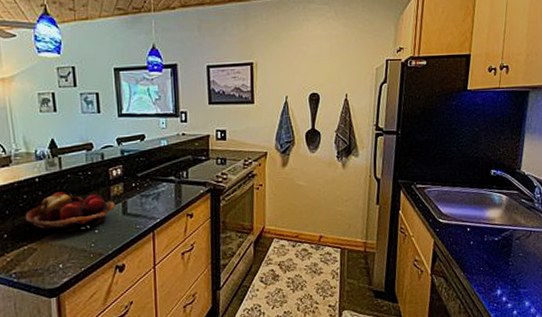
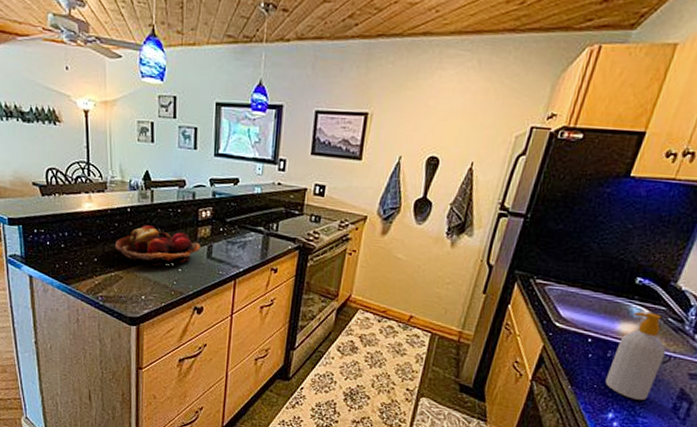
soap bottle: none [488,197,527,274] -> present [605,312,666,400]

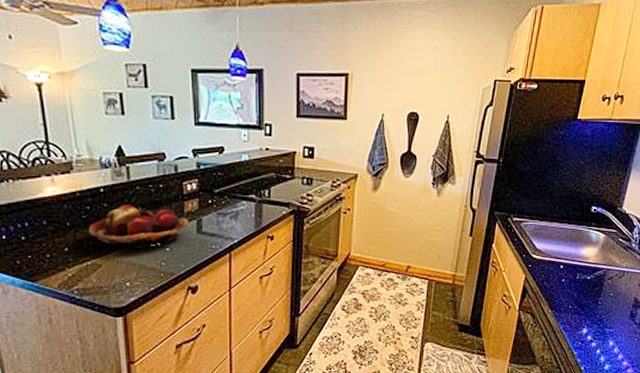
soap bottle: present [605,312,666,400] -> none [577,235,620,313]

